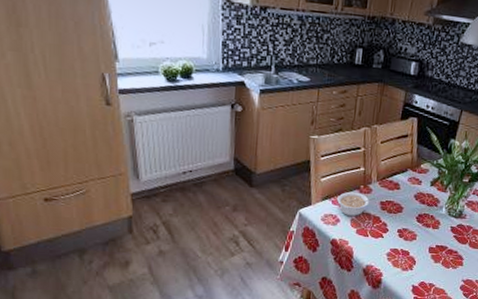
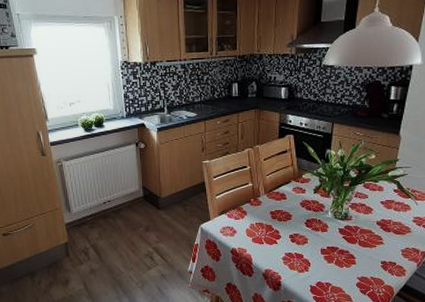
legume: present [337,191,376,216] -> none [232,205,266,226]

